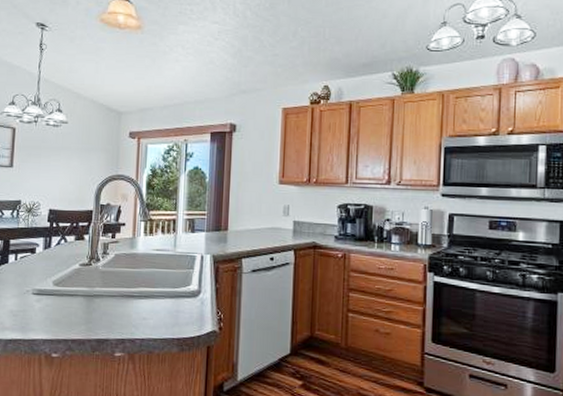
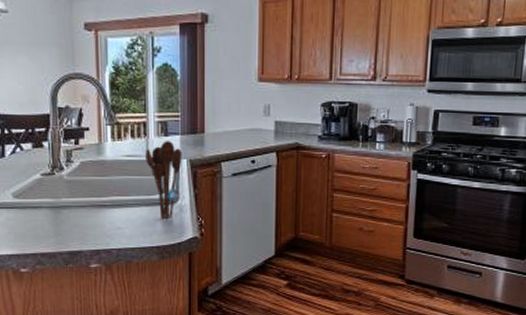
utensil holder: none [173,237,207,313] -> present [145,141,182,220]

